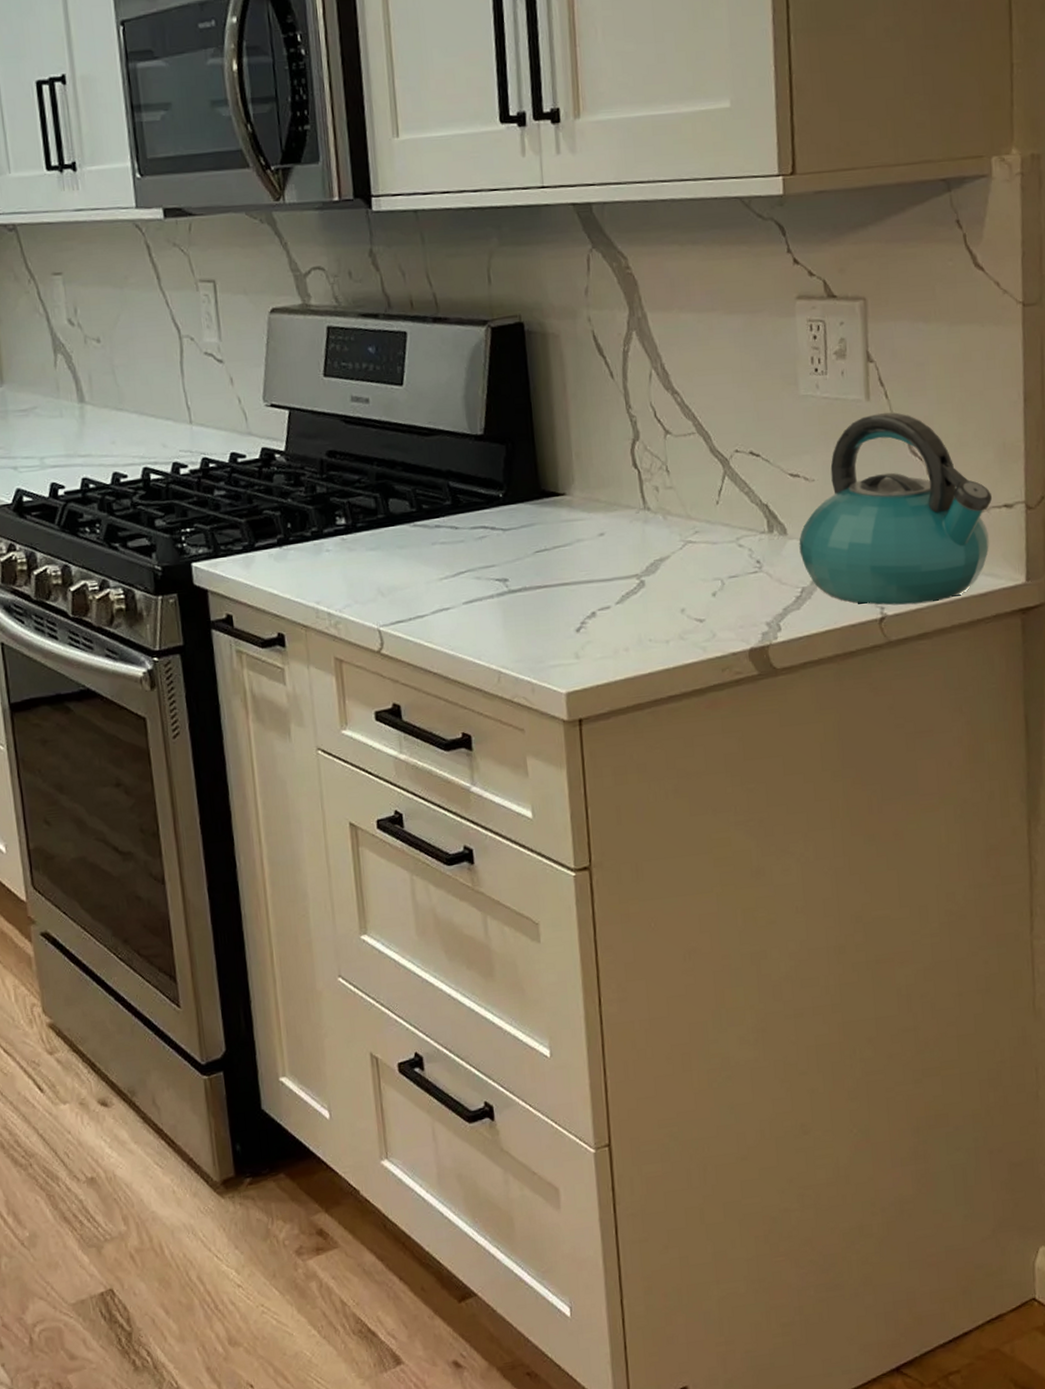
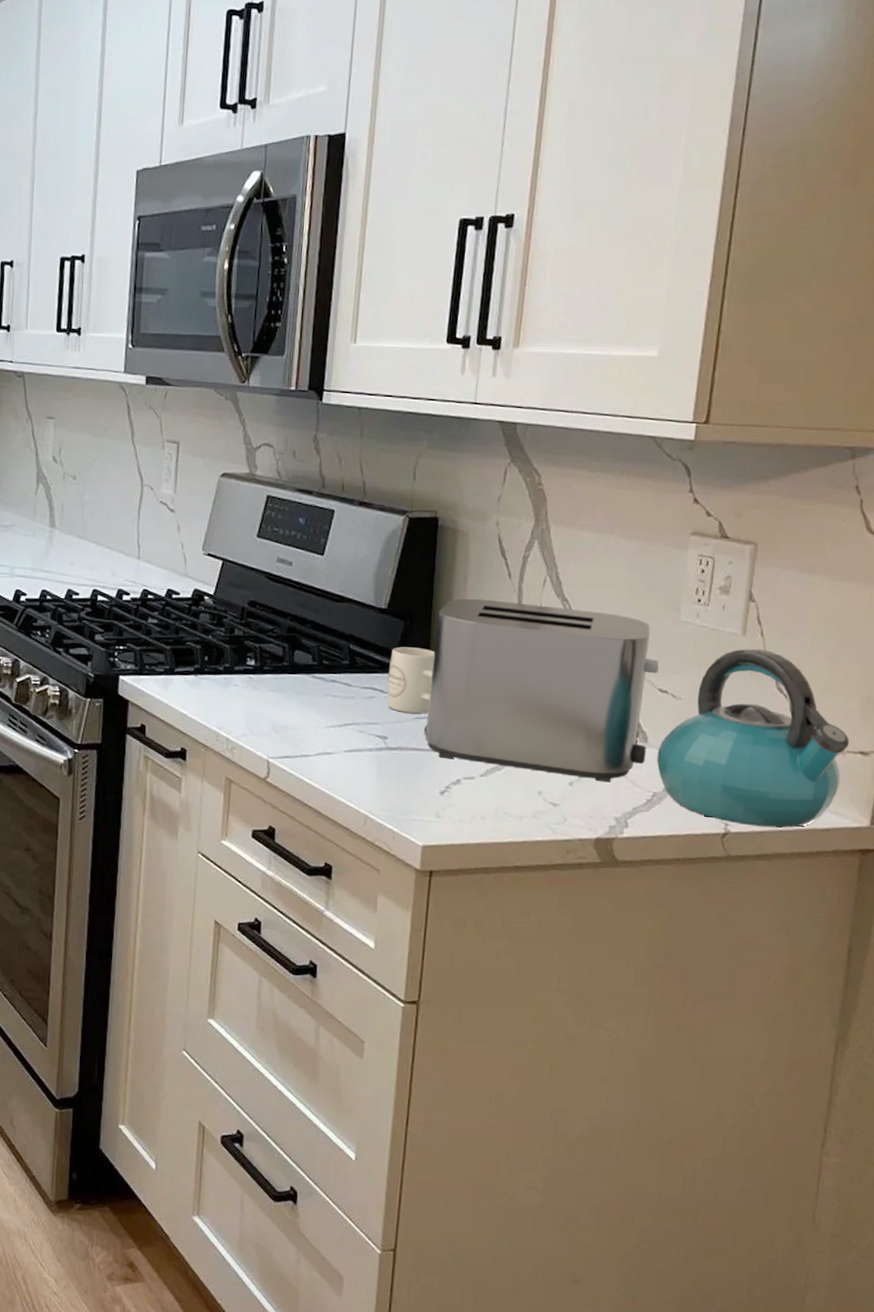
mug: none [496,472,549,549] -> present [387,646,435,714]
toaster: none [540,399,788,591] -> present [424,598,659,783]

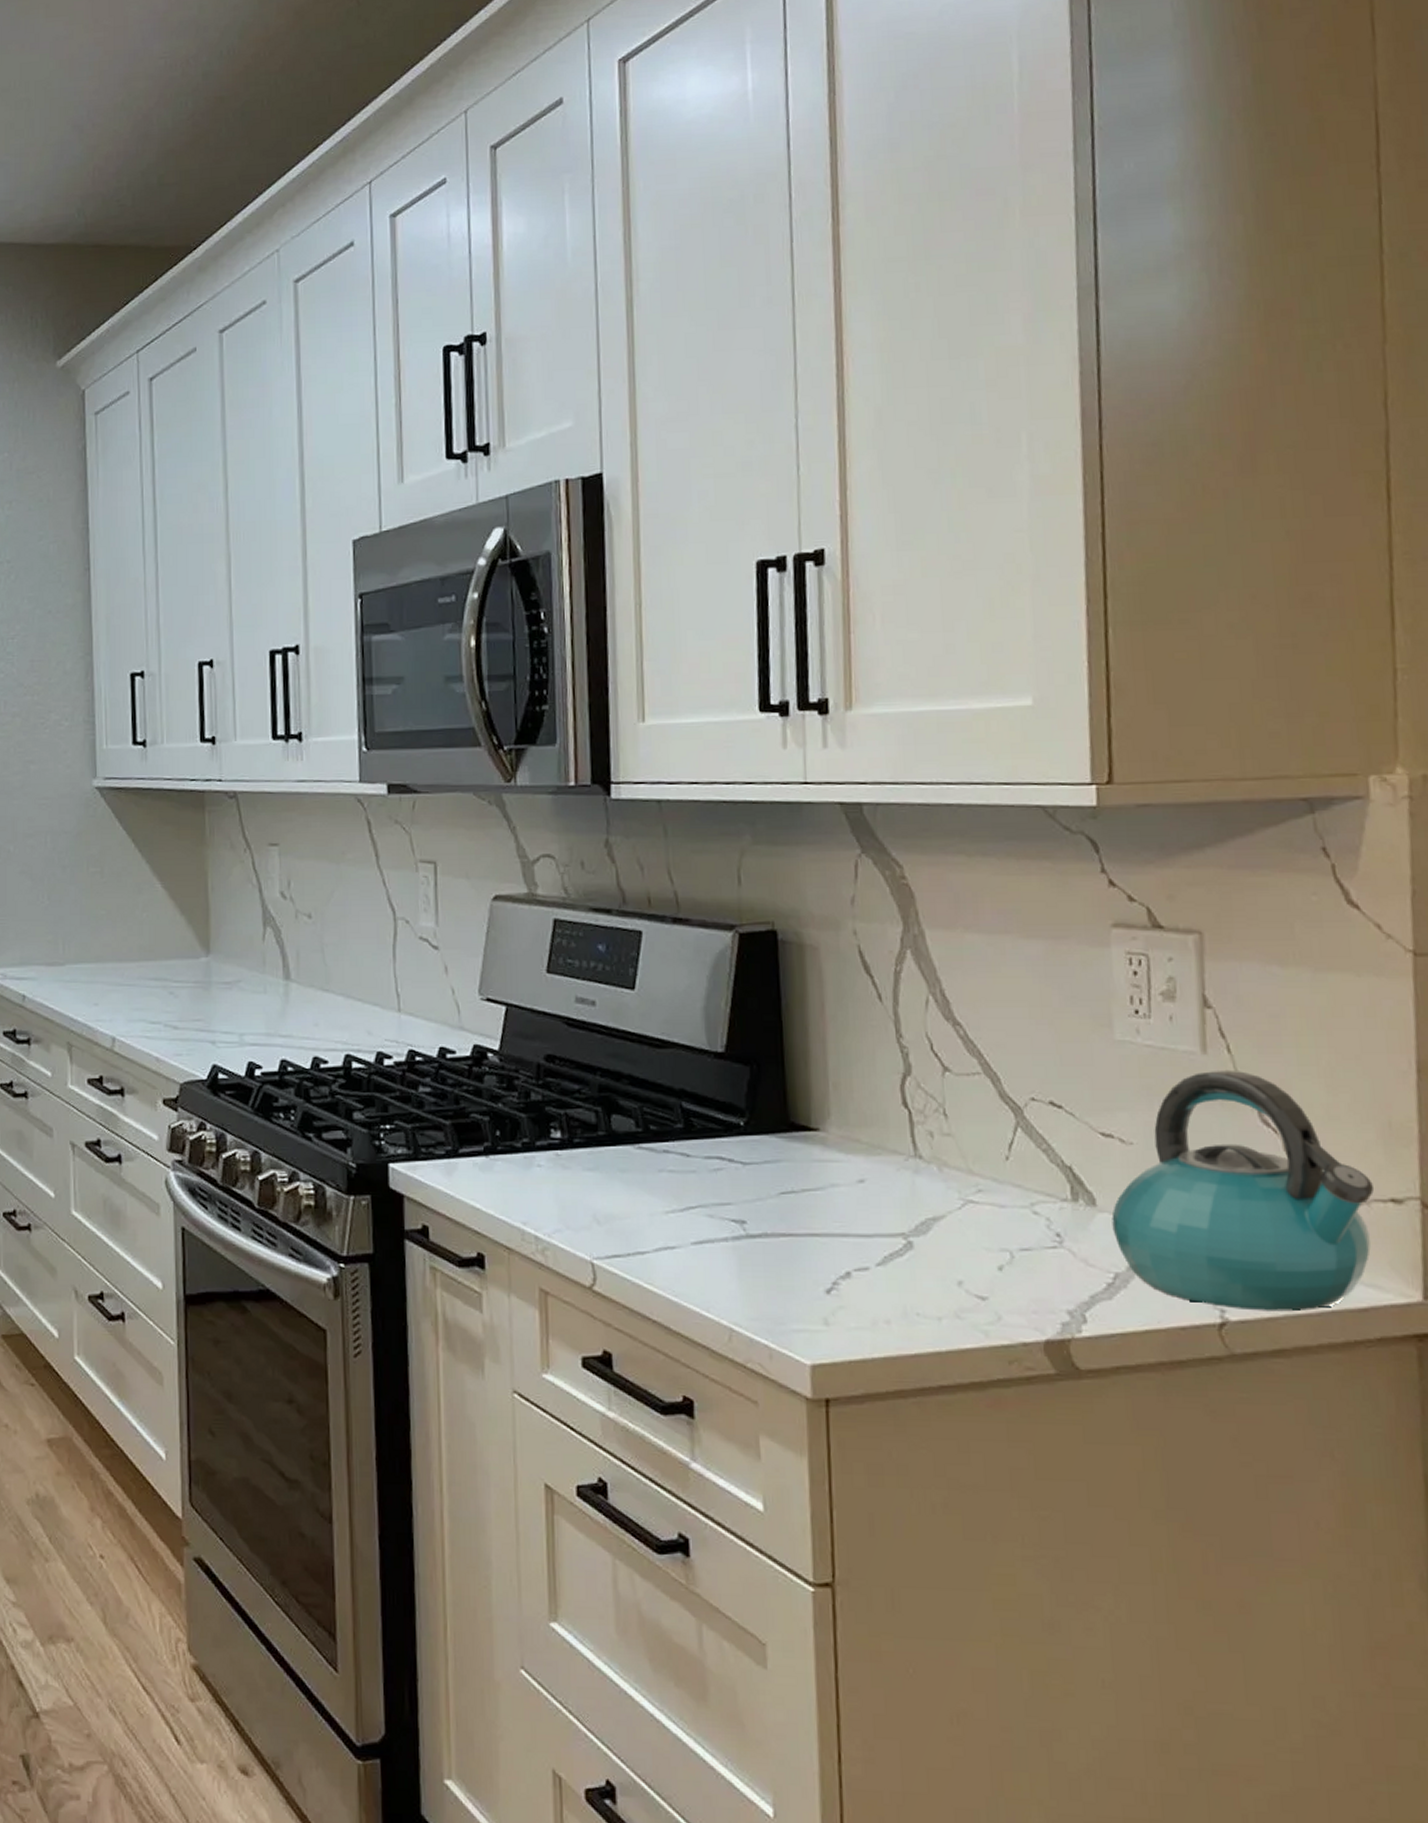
mug: present [387,646,435,714] -> none [736,1100,797,1187]
toaster: present [424,598,659,783] -> none [792,1030,1097,1263]

